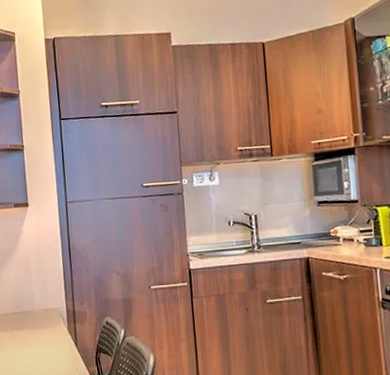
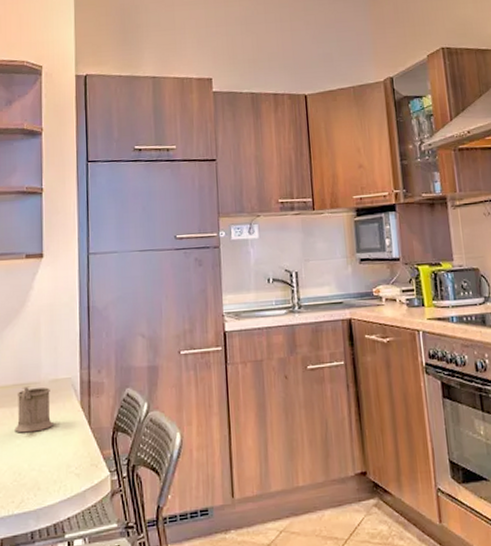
mug: none [15,314,47,352] -> present [14,386,54,433]

